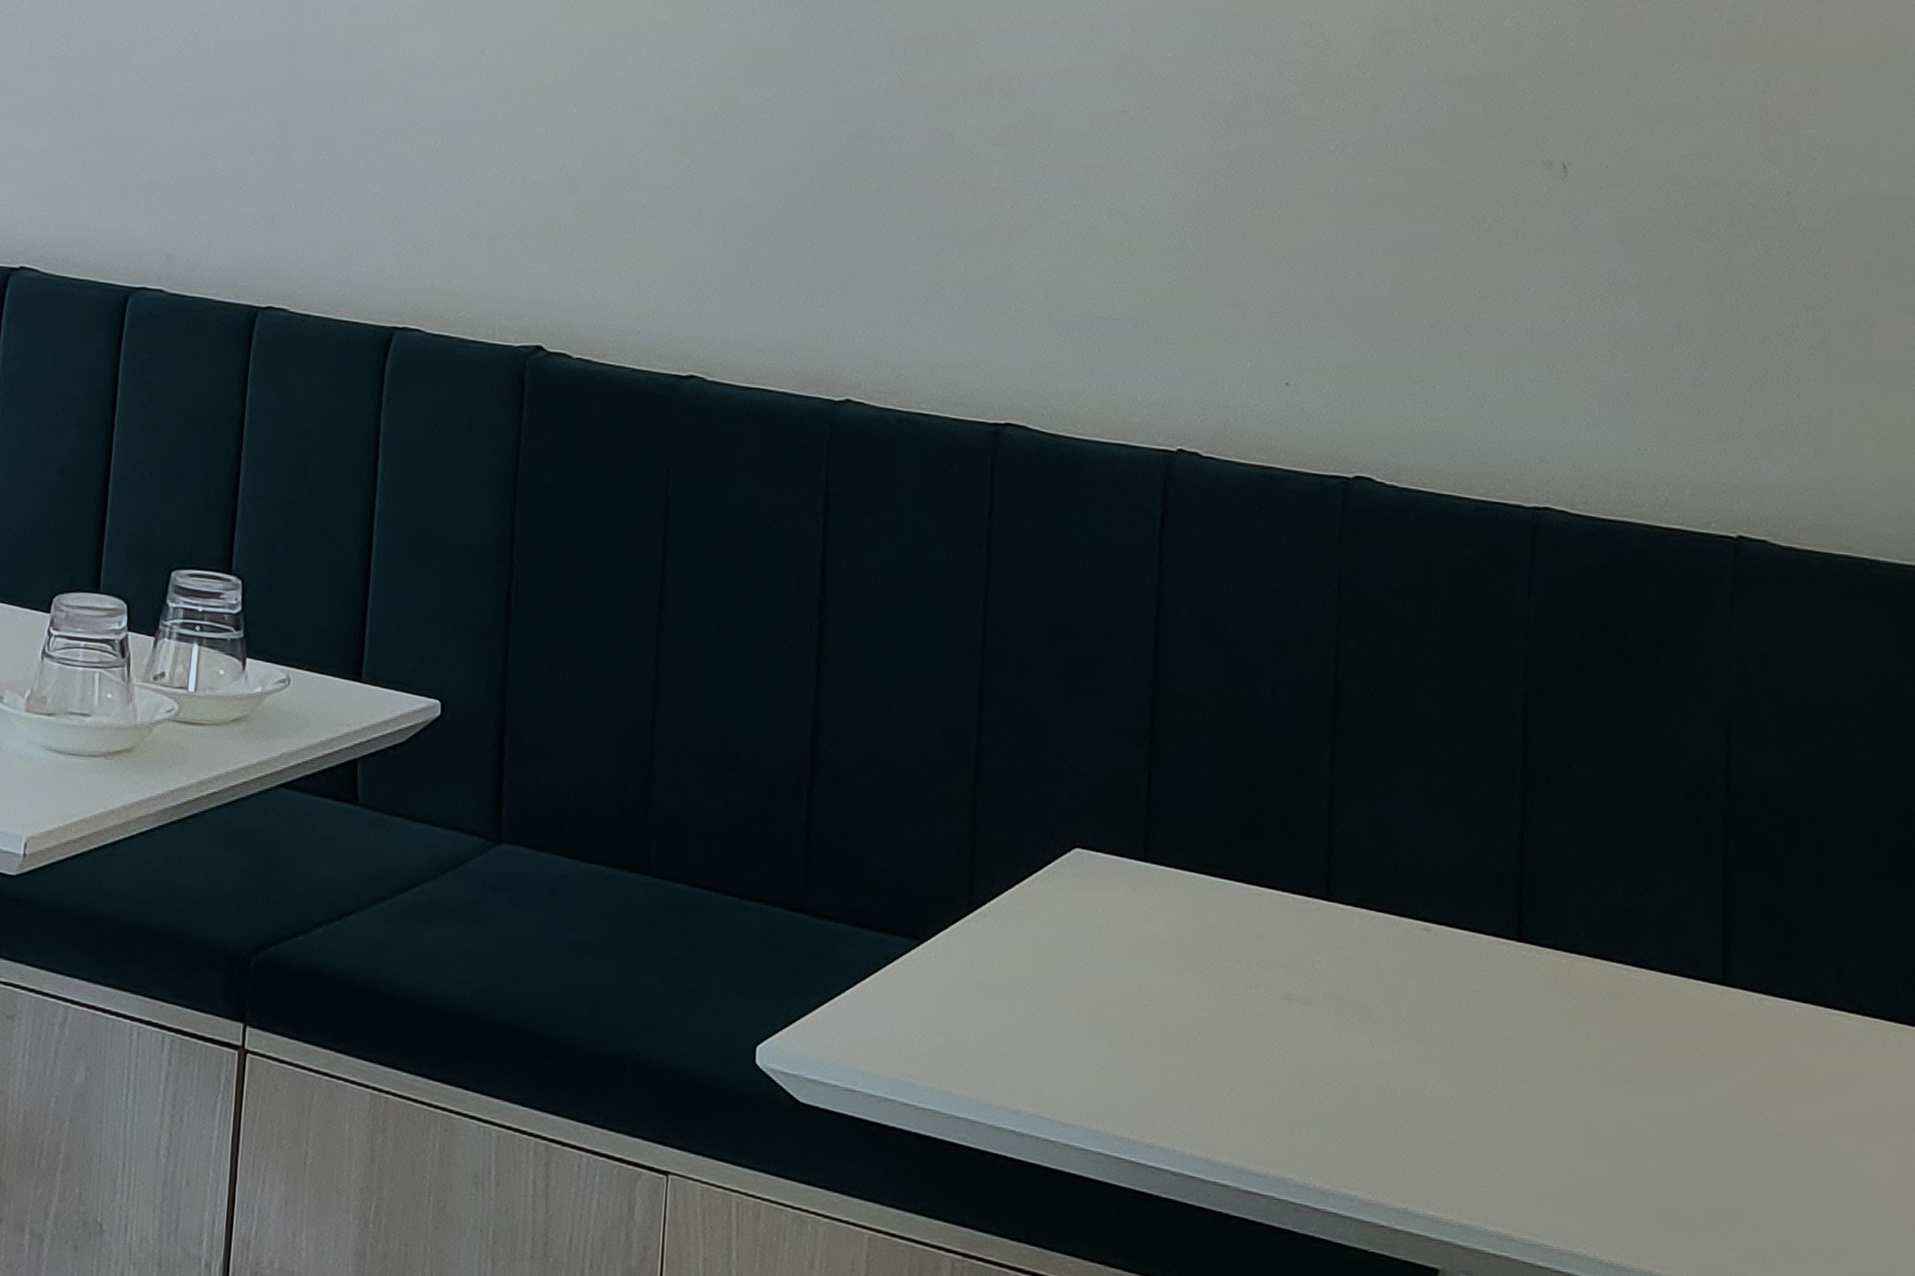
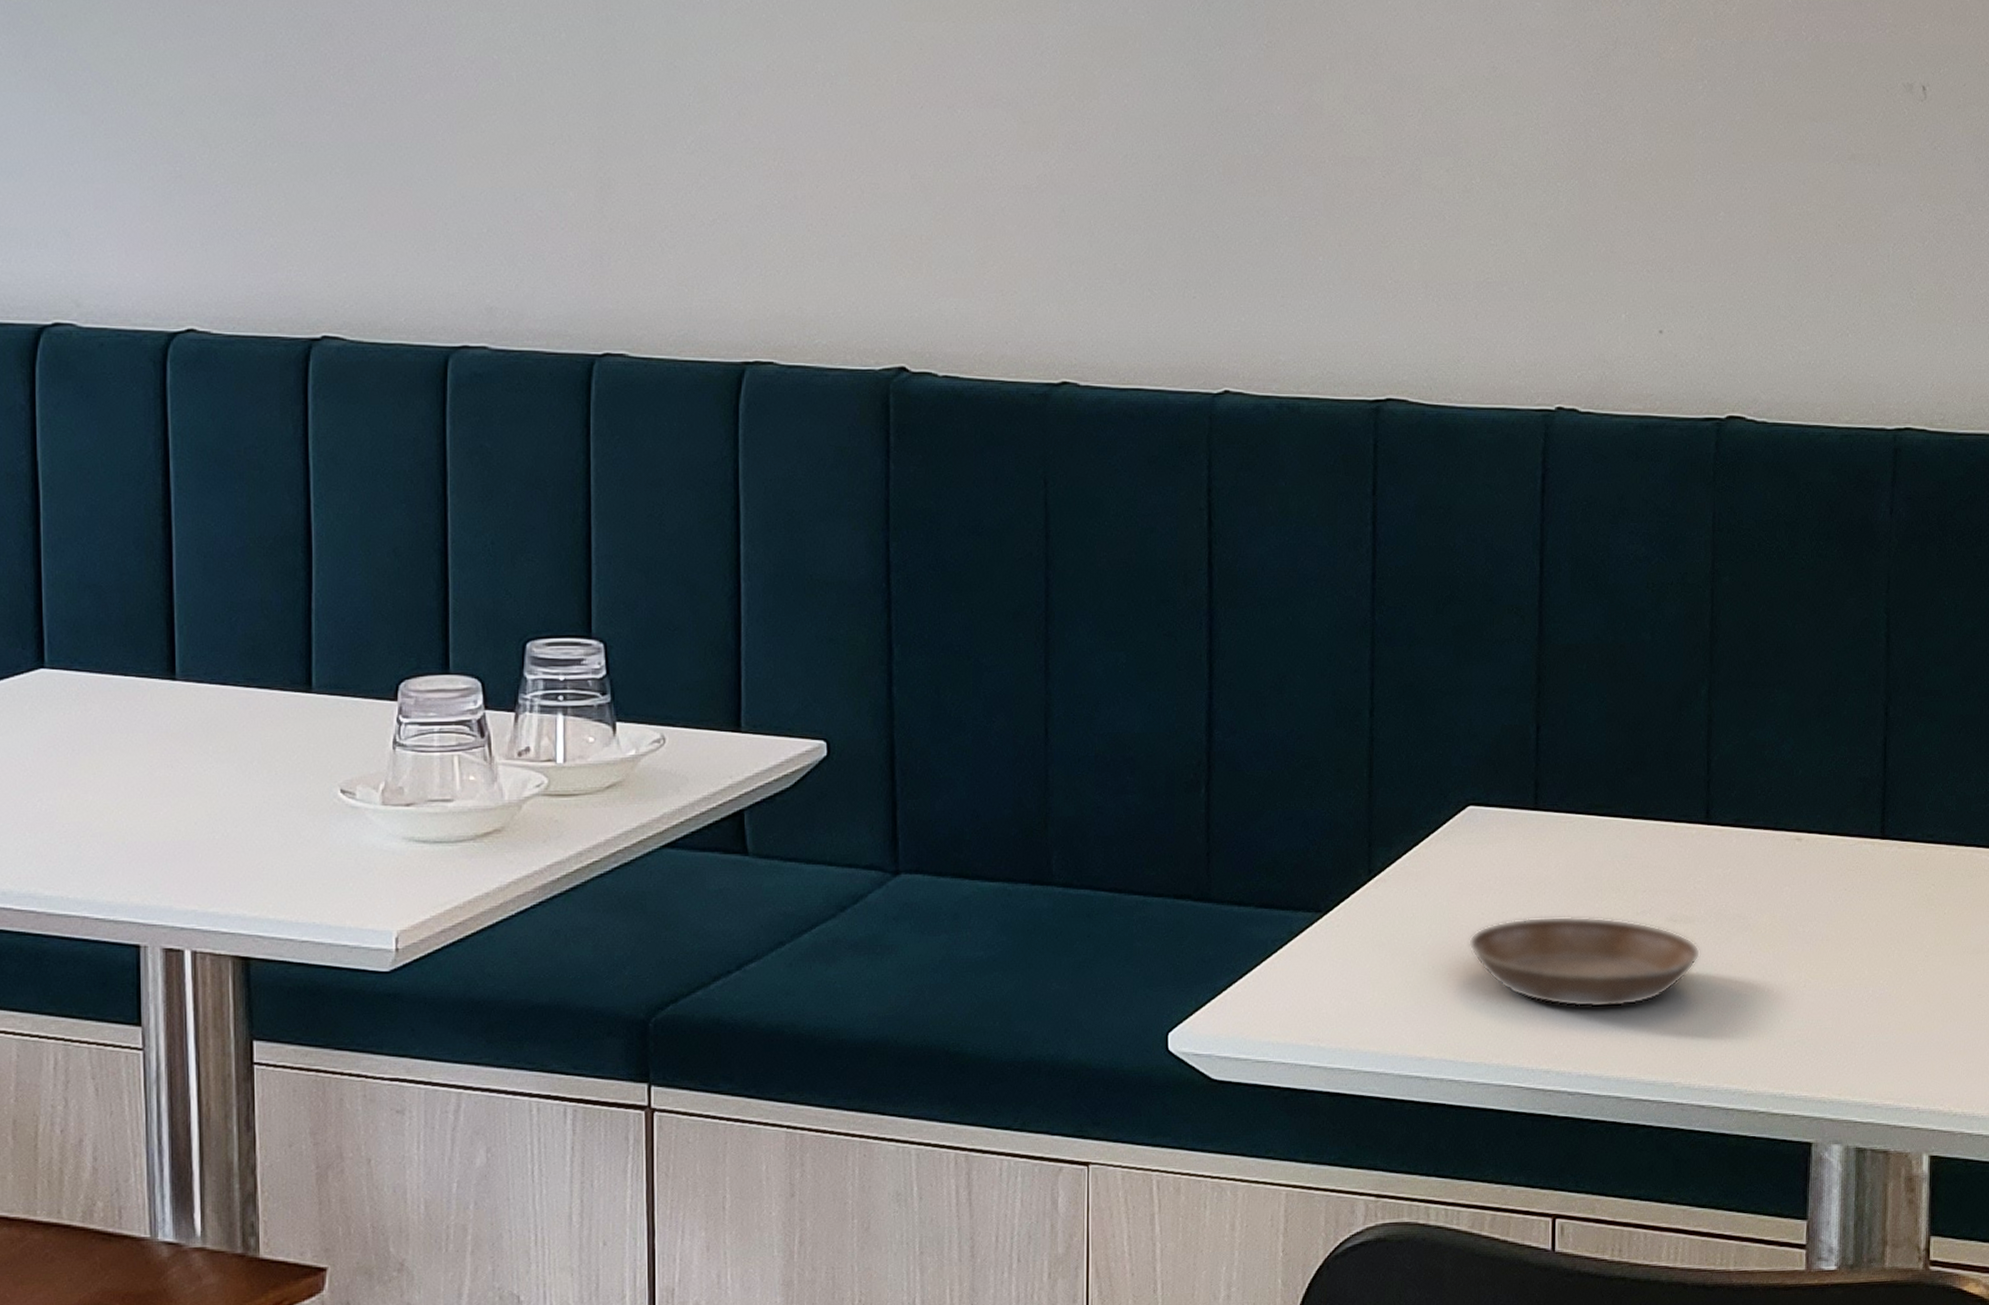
saucer: none [1069,974,1319,1086] -> present [1468,916,1701,1008]

